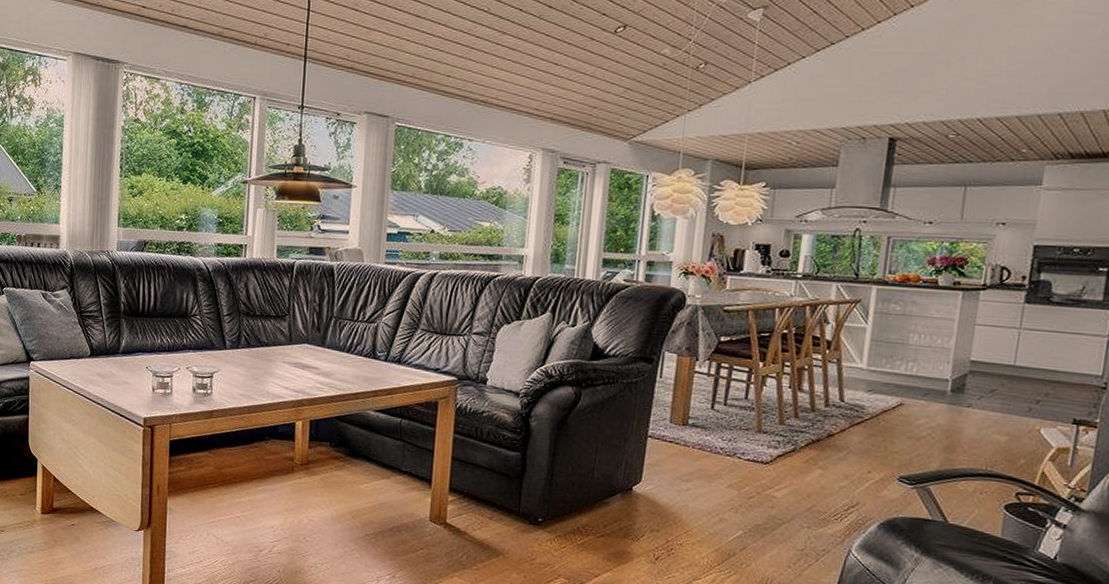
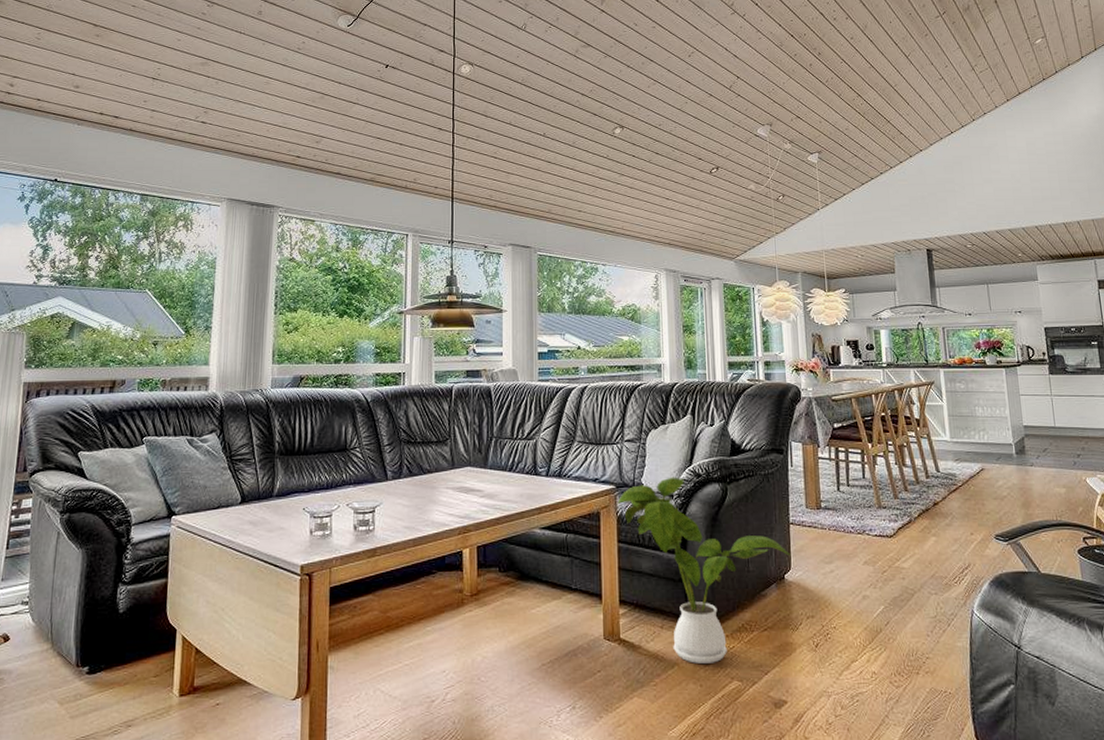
house plant: none [456,375,644,559] -> present [616,477,791,663]

